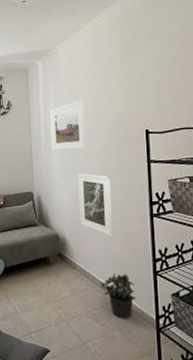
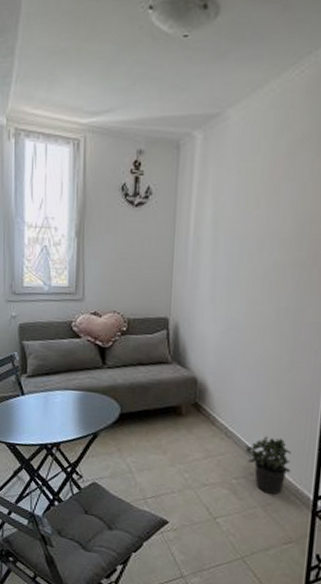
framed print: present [50,100,87,151] -> none [202,194,257,265]
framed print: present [78,173,113,237] -> none [229,298,279,388]

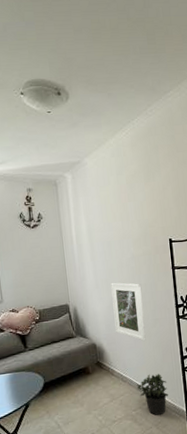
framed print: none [229,298,279,388] -> present [111,282,146,341]

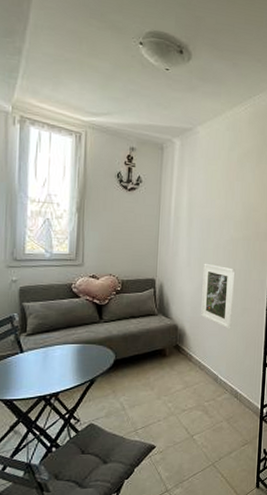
potted plant: present [136,374,169,416] -> none [213,365,245,410]

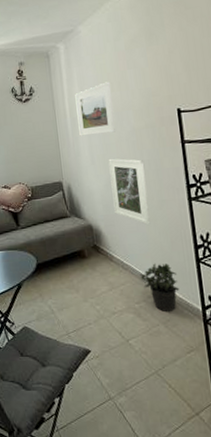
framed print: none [180,188,219,239] -> present [75,81,116,136]
potted plant: none [213,365,245,410] -> present [139,263,180,313]

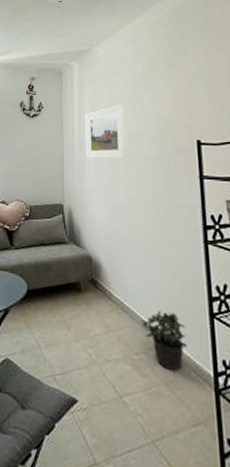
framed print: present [108,158,151,224] -> none [115,185,158,264]

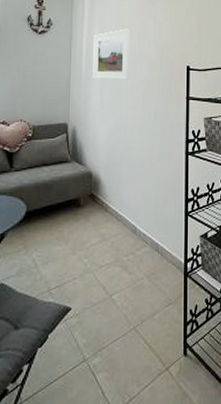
potted plant: present [141,310,188,372] -> none [132,215,167,266]

